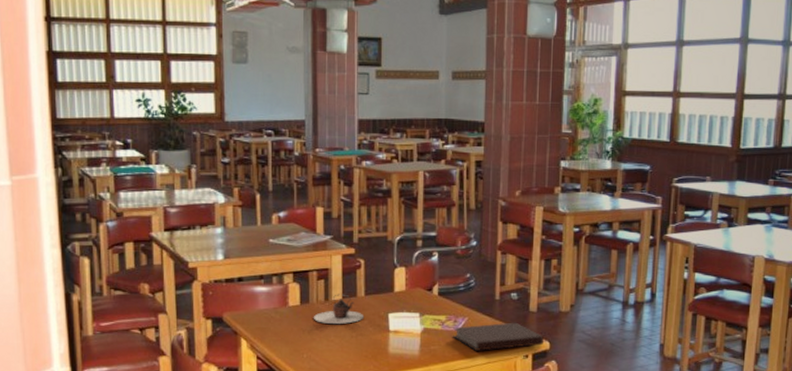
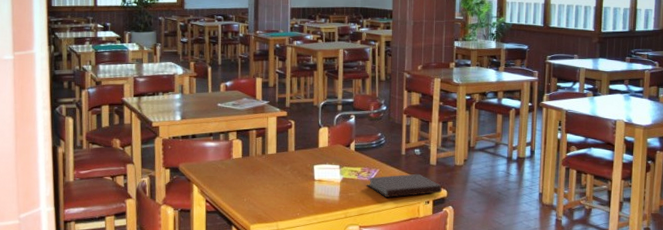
teapot: present [313,294,363,324] -> none [252,149,293,174]

